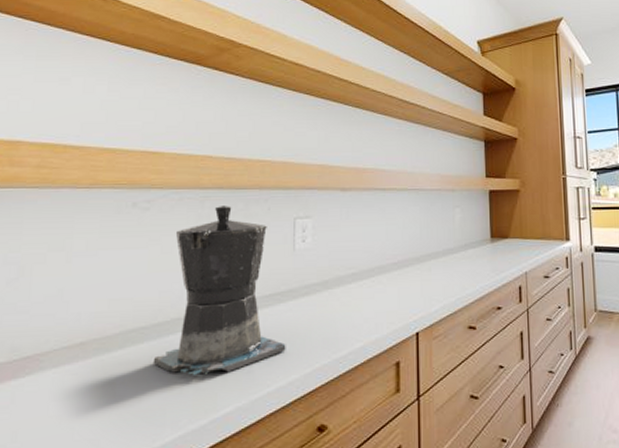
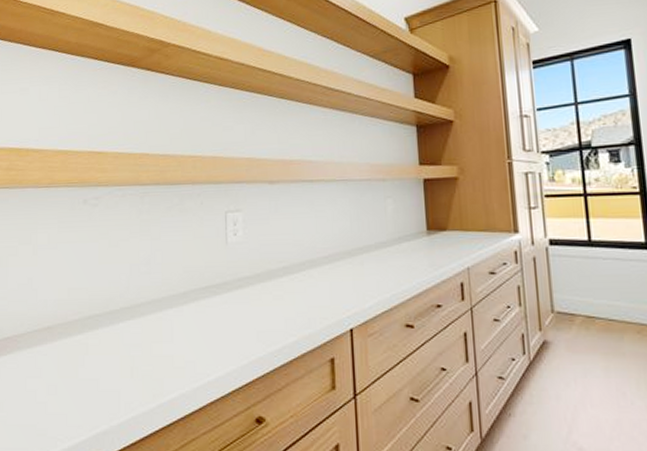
coffee maker: present [153,206,286,376] -> none [107,201,223,362]

